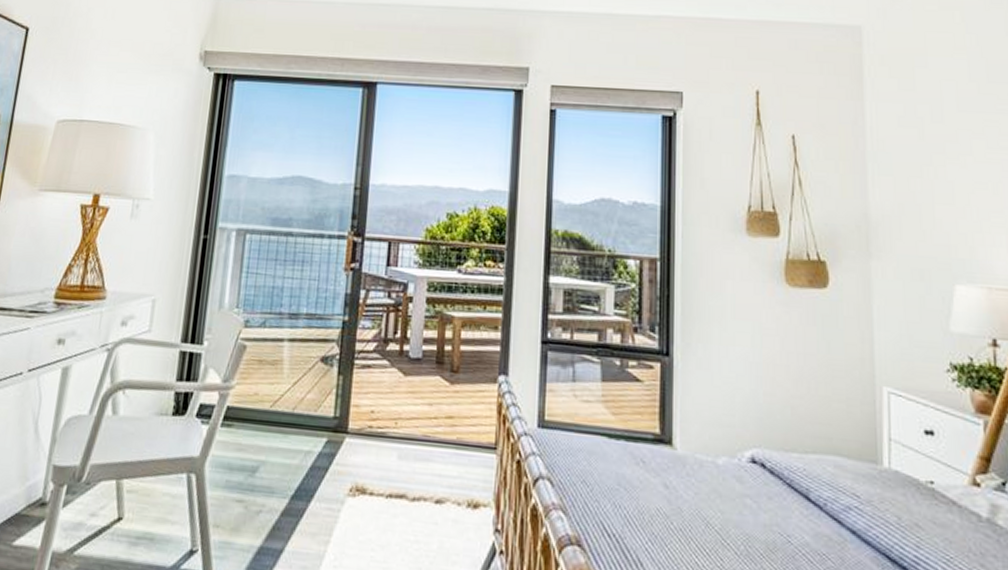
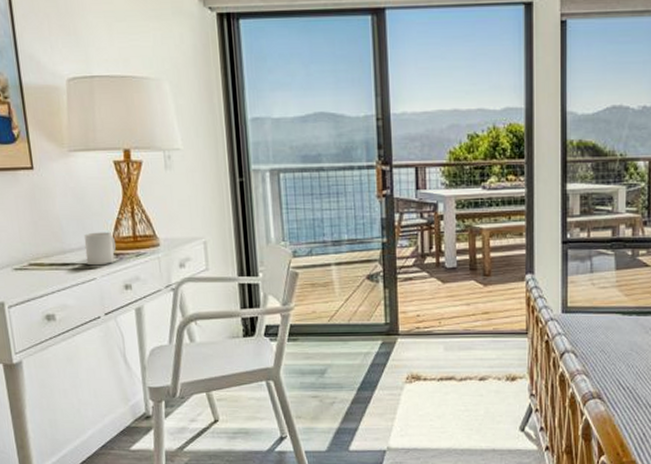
mug: none [24,277,61,314] -> present [83,231,116,266]

